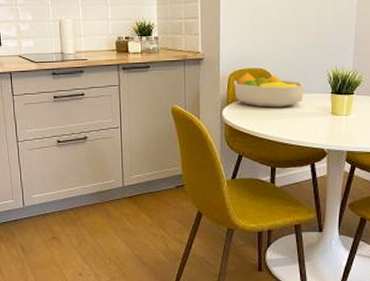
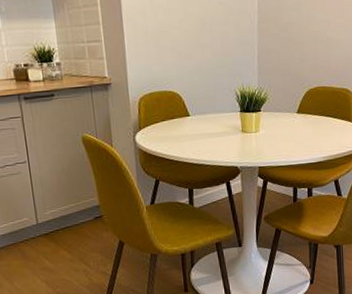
fruit bowl: present [234,72,305,108] -> none [144,95,215,130]

